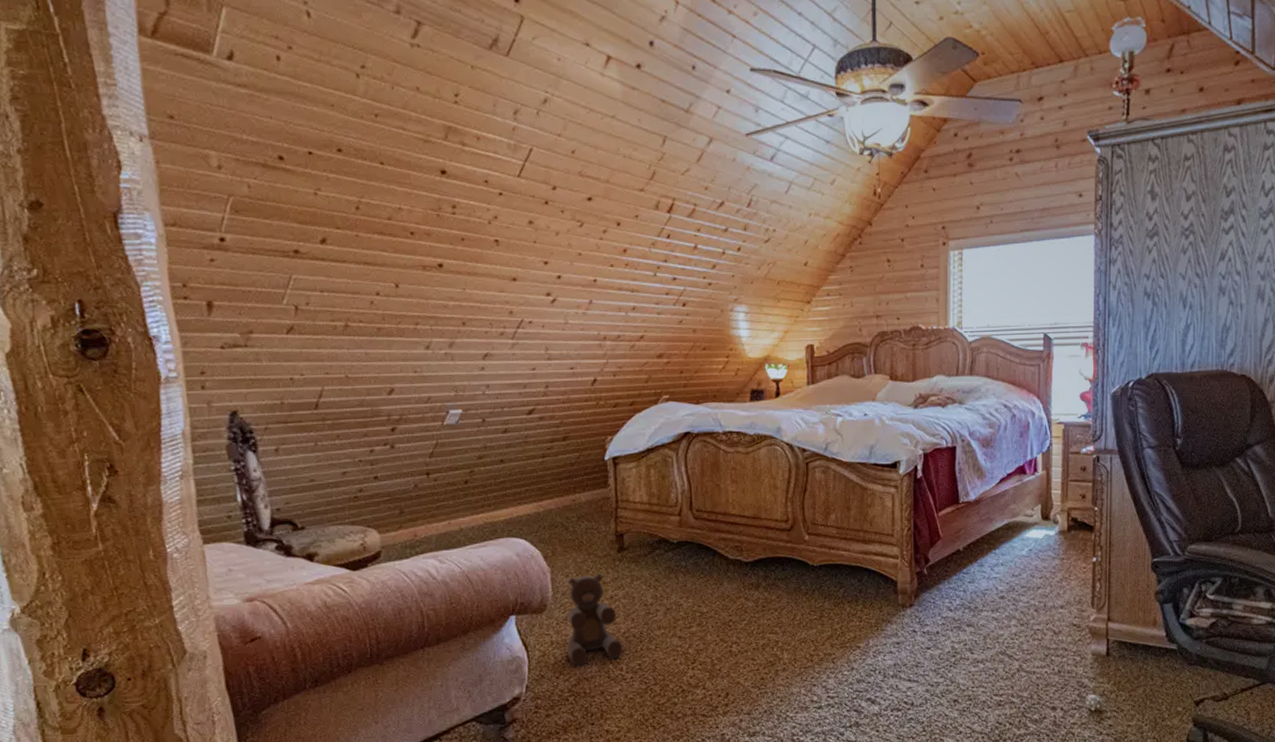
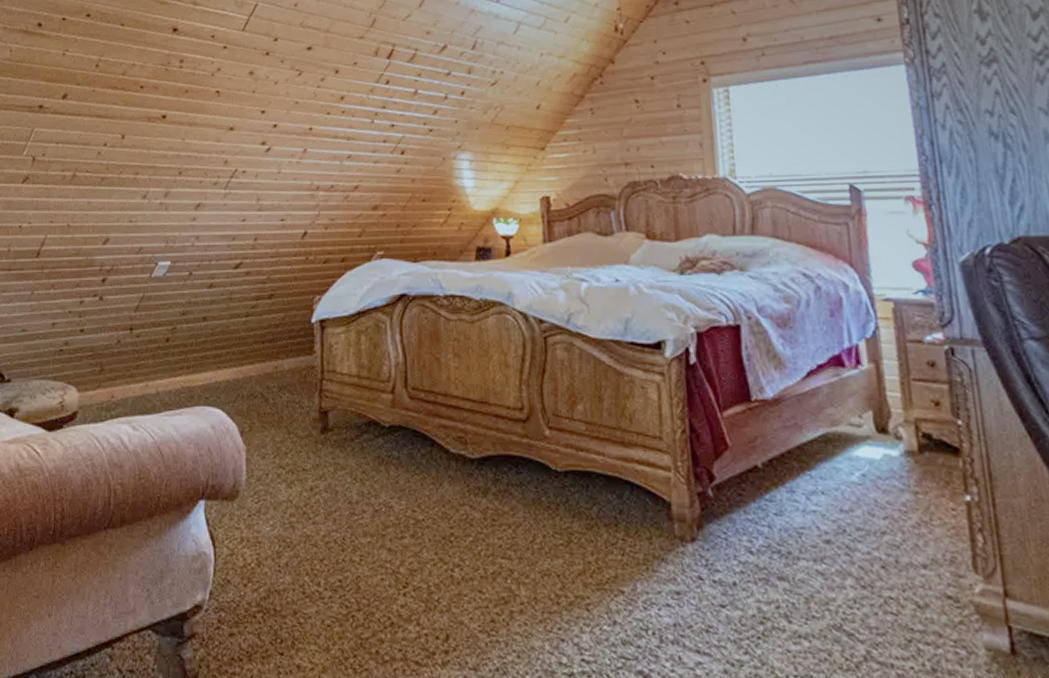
teddy bear: present [566,573,623,666] -> none [257,457,322,573]

